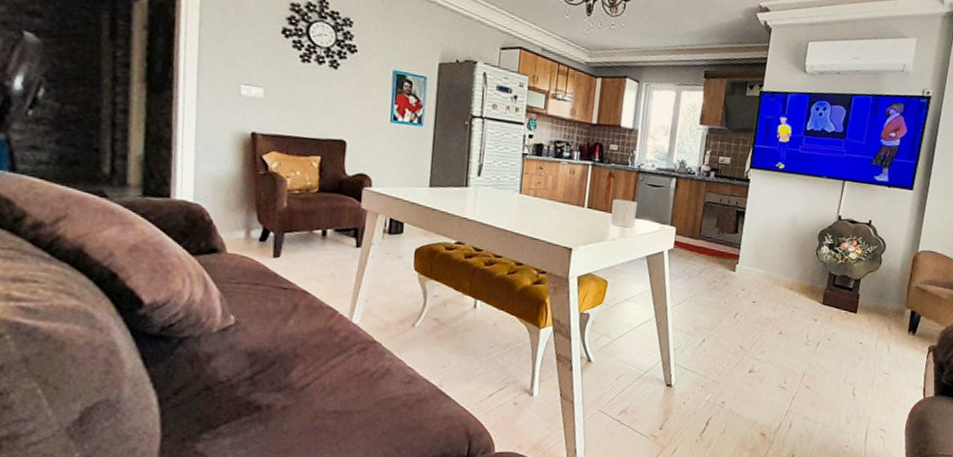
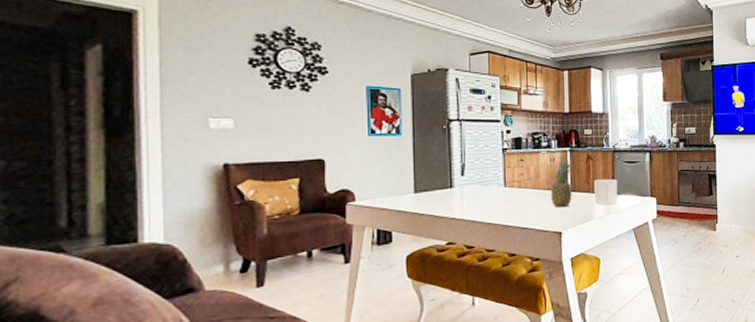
fruit: none [565,174,593,223] -> present [550,160,573,207]

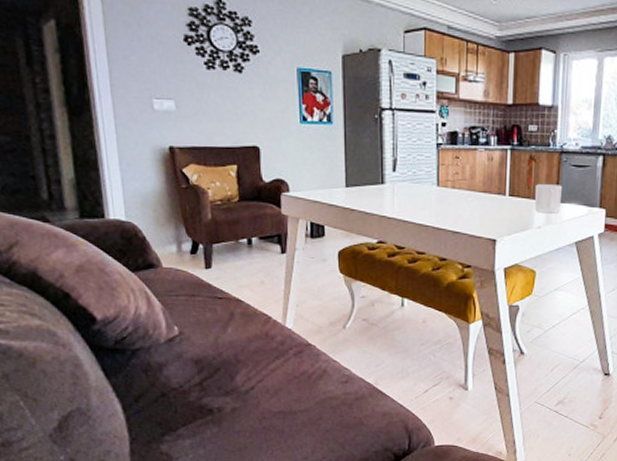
fruit: present [550,160,573,207] -> none [486,160,513,212]

